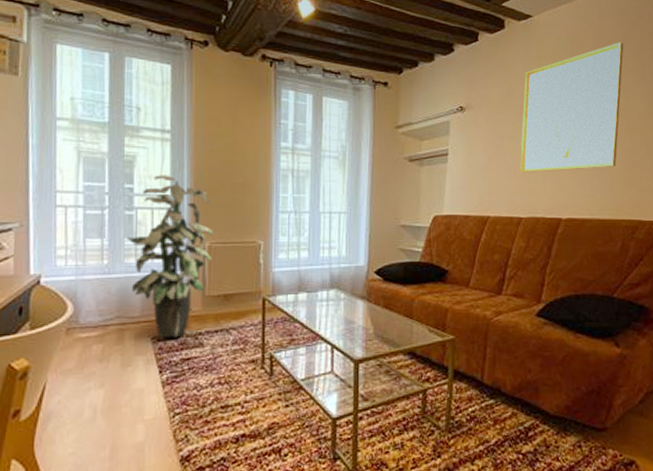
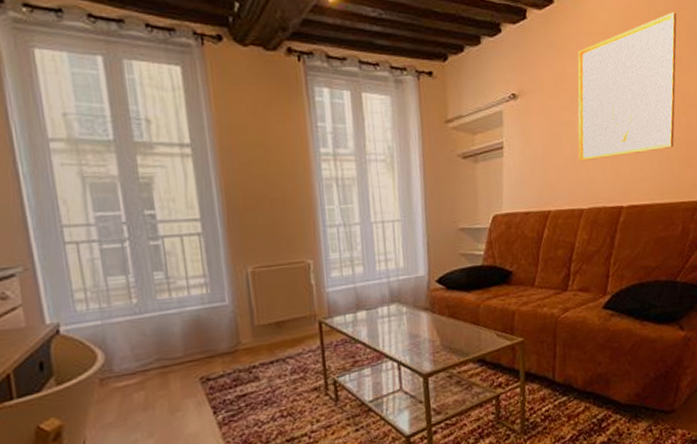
indoor plant: present [126,175,213,338] -> none [155,196,257,377]

